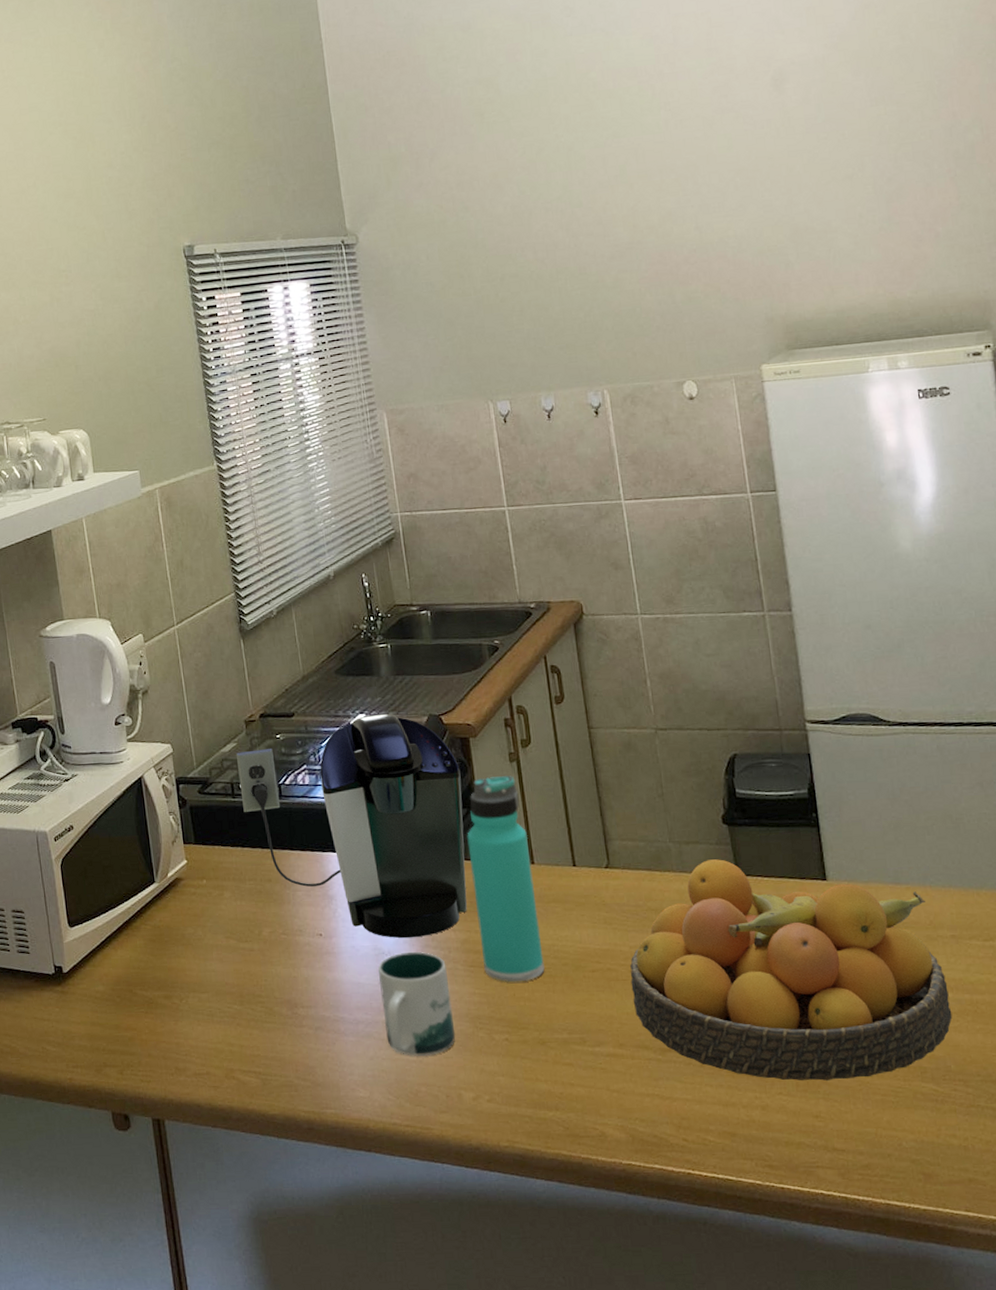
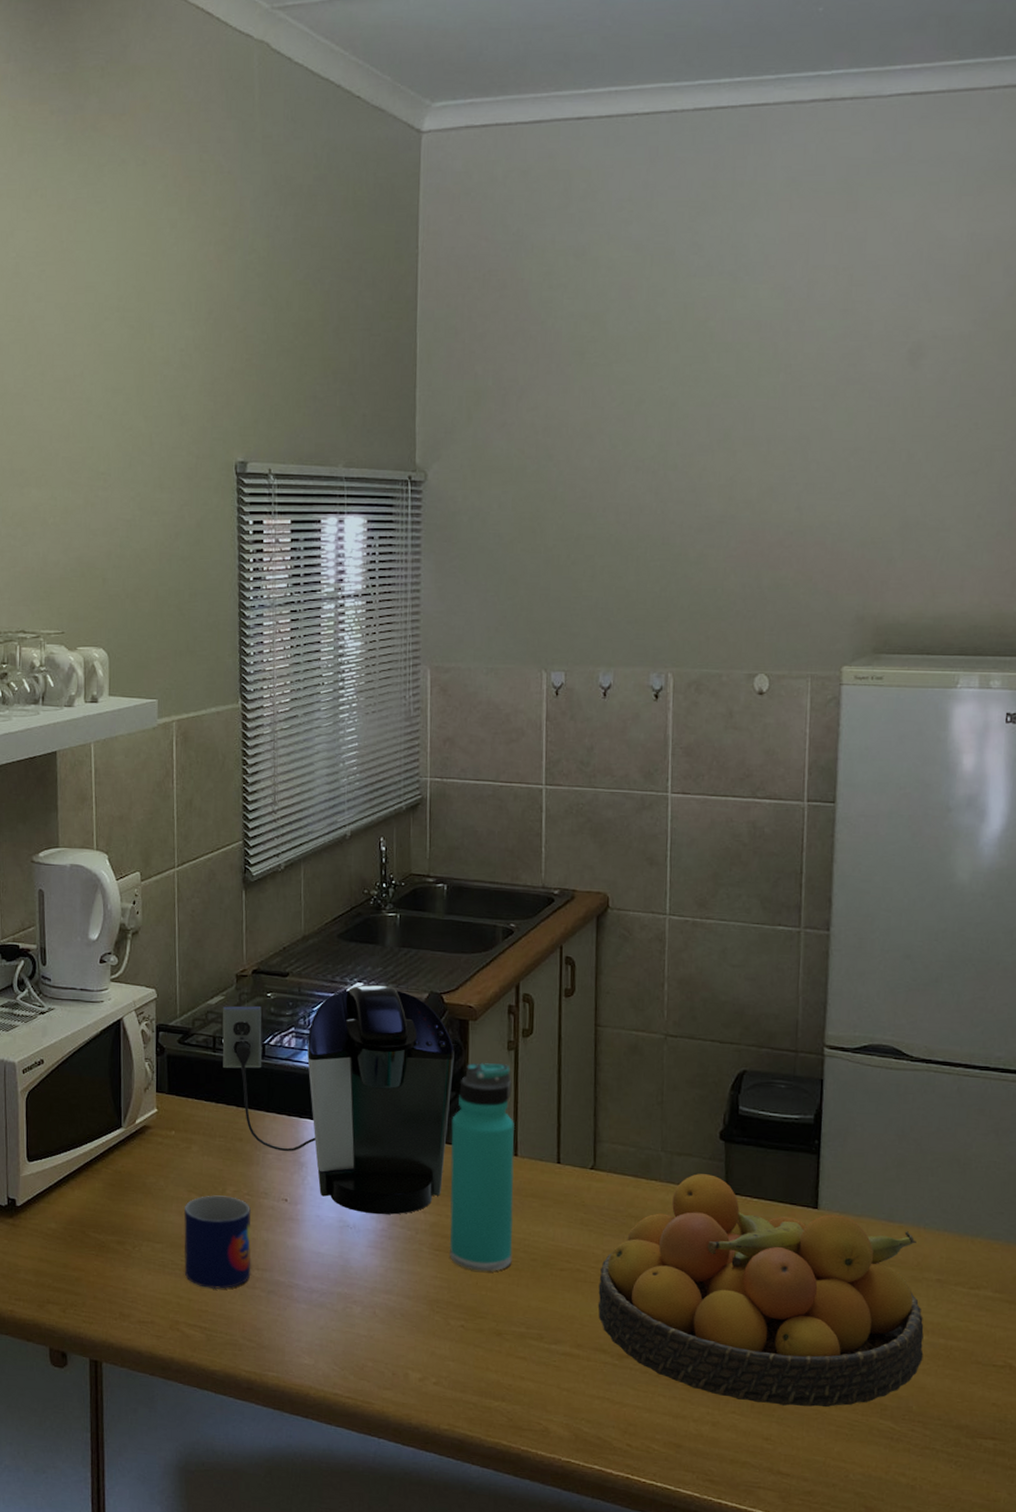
mug: none [224,937,297,1032] -> present [183,1195,251,1289]
mug: present [378,951,456,1056] -> none [339,1228,411,1332]

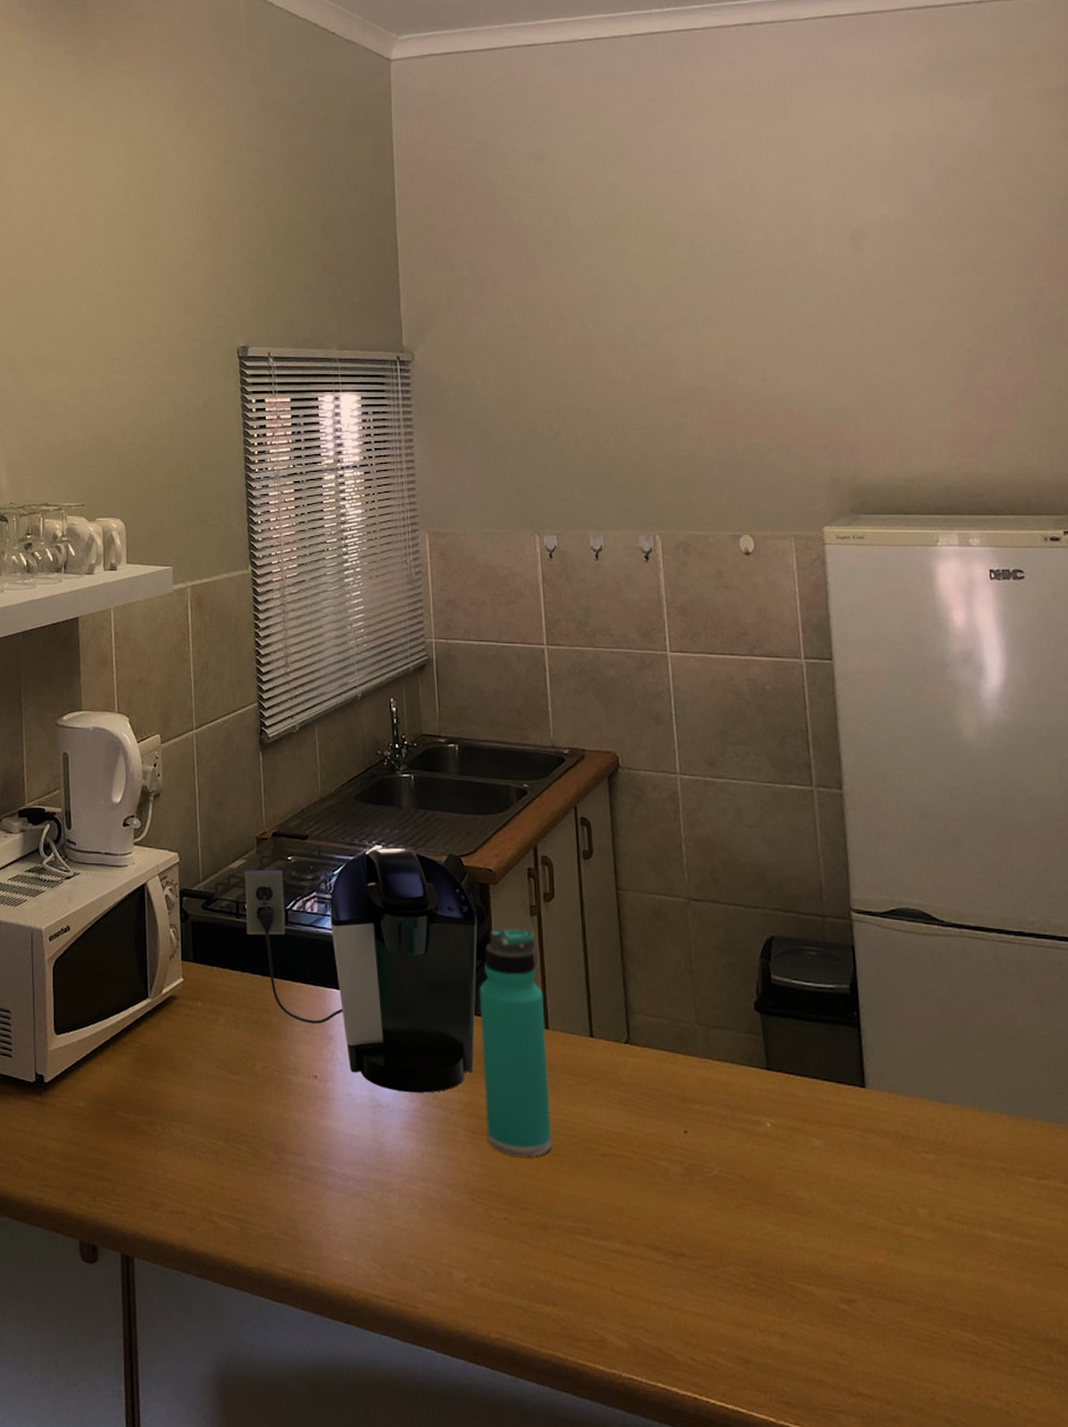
mug: present [183,1195,251,1289] -> none [212,1071,284,1175]
fruit bowl: present [598,1173,924,1408] -> none [644,1048,999,1317]

